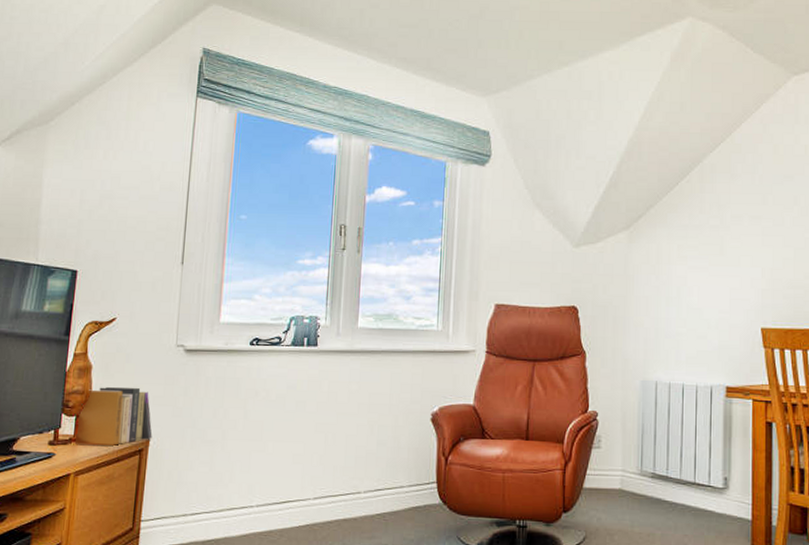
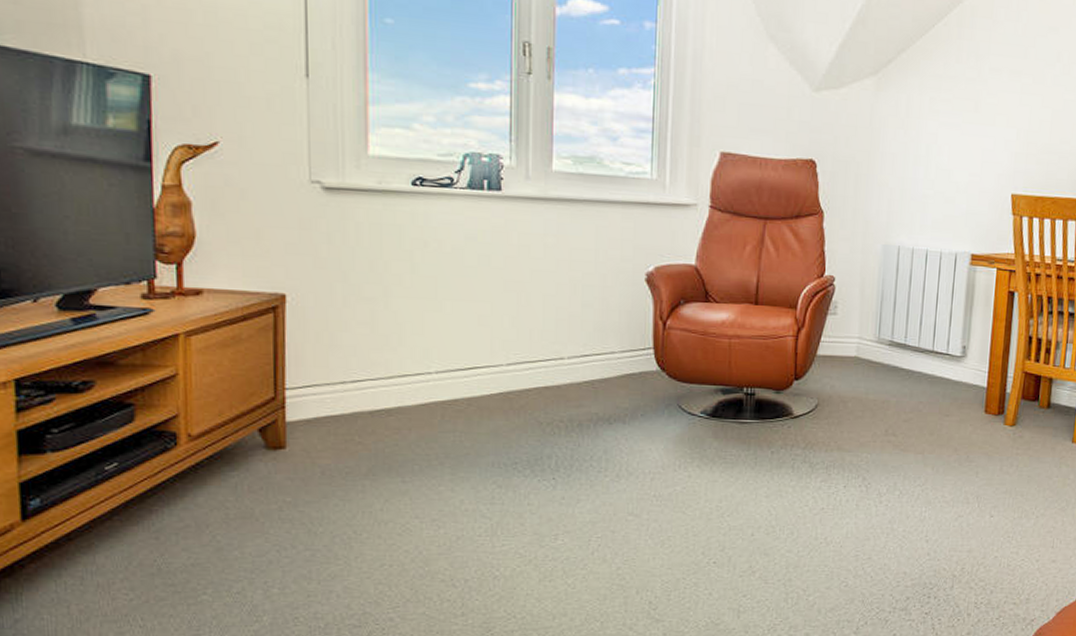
books: present [74,387,153,446] -> none [177,229,289,301]

